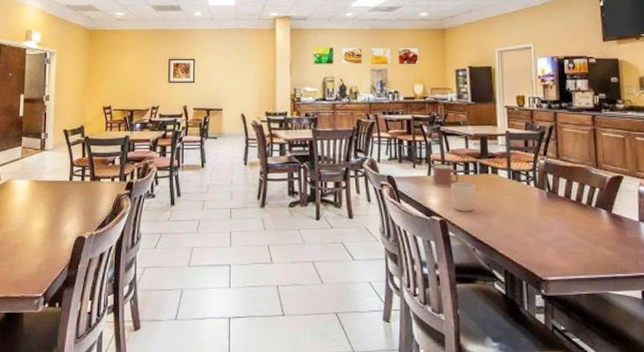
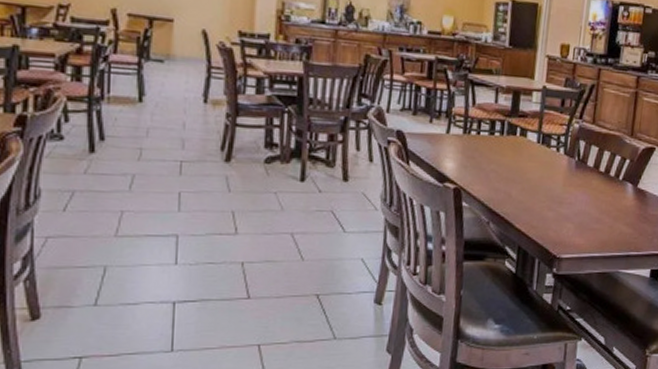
mug: present [432,165,459,187] -> none [451,120,483,149]
cup: present [451,182,476,212] -> none [470,144,501,180]

